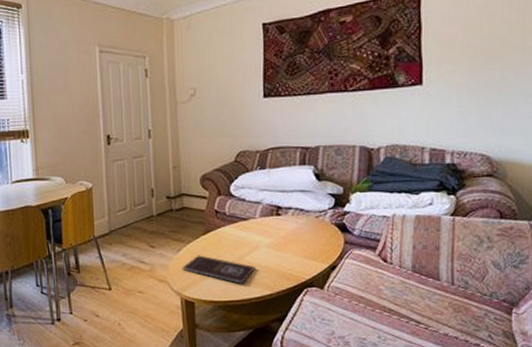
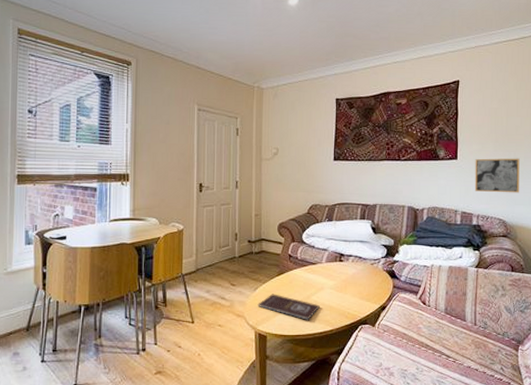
wall art: none [446,76,508,123] -> present [474,158,520,193]

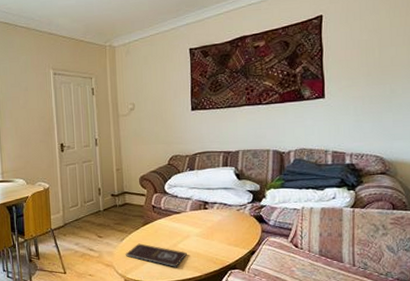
wall art: present [474,158,520,193] -> none [345,90,398,129]

